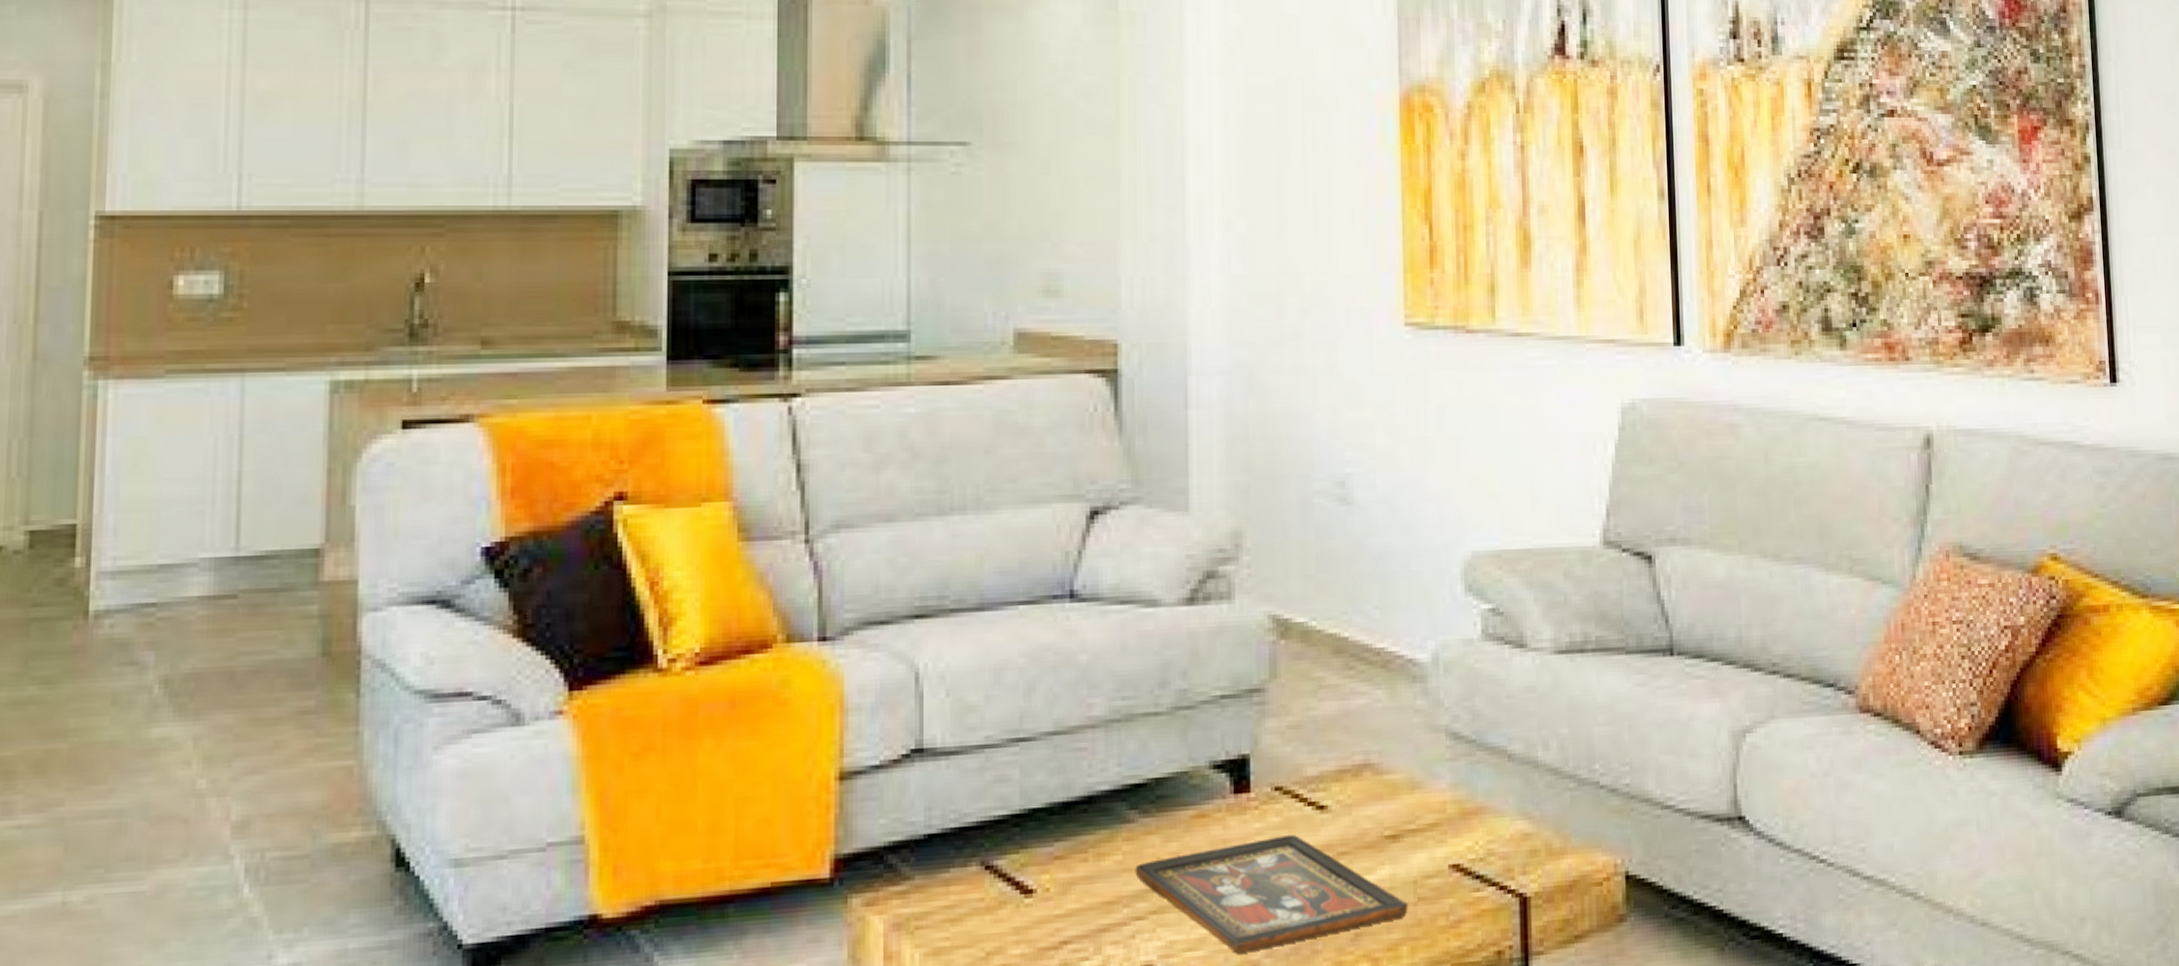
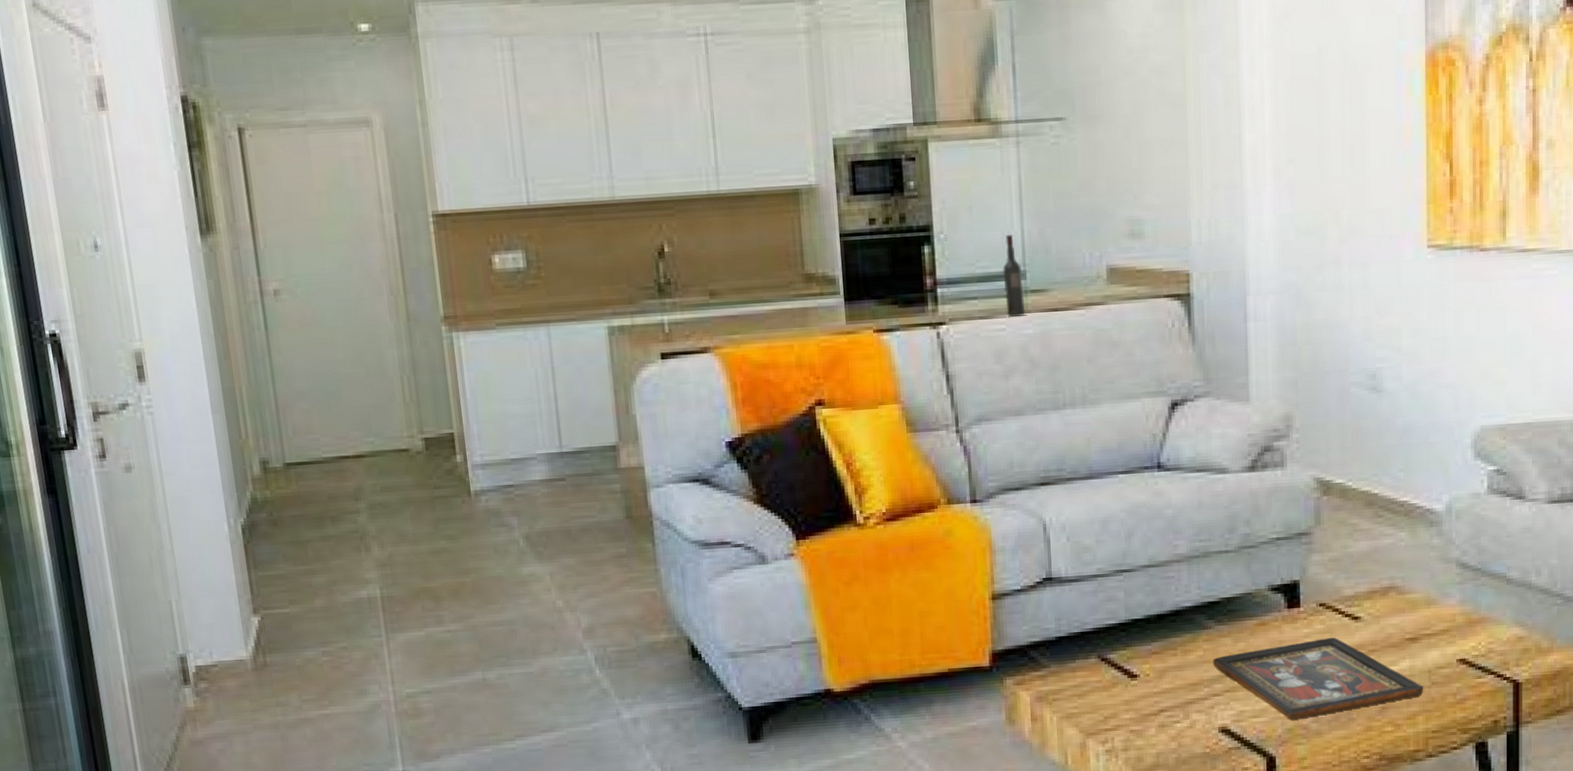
wine bottle: none [880,284,907,391] -> present [1003,235,1026,318]

